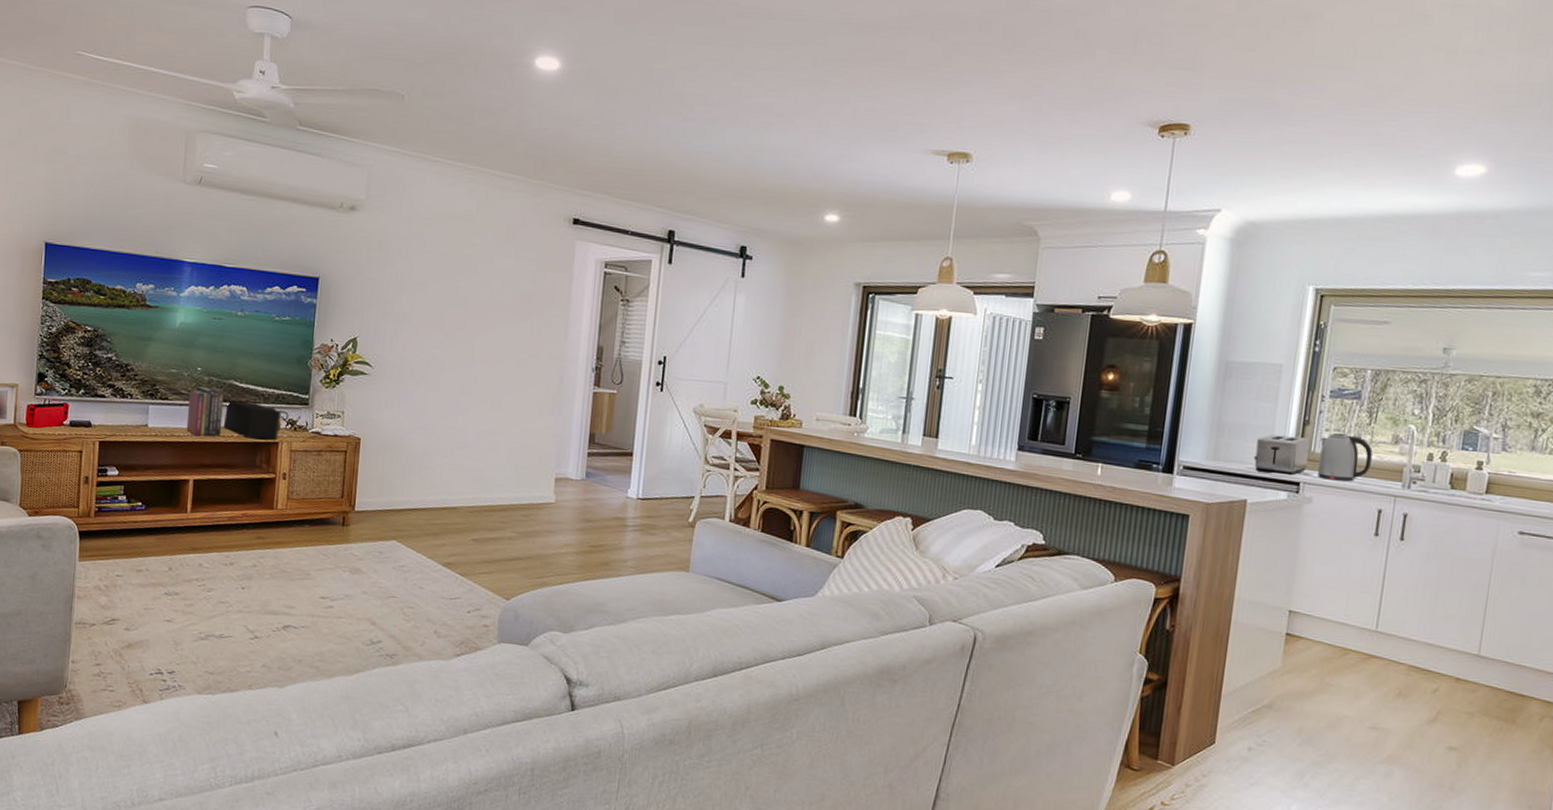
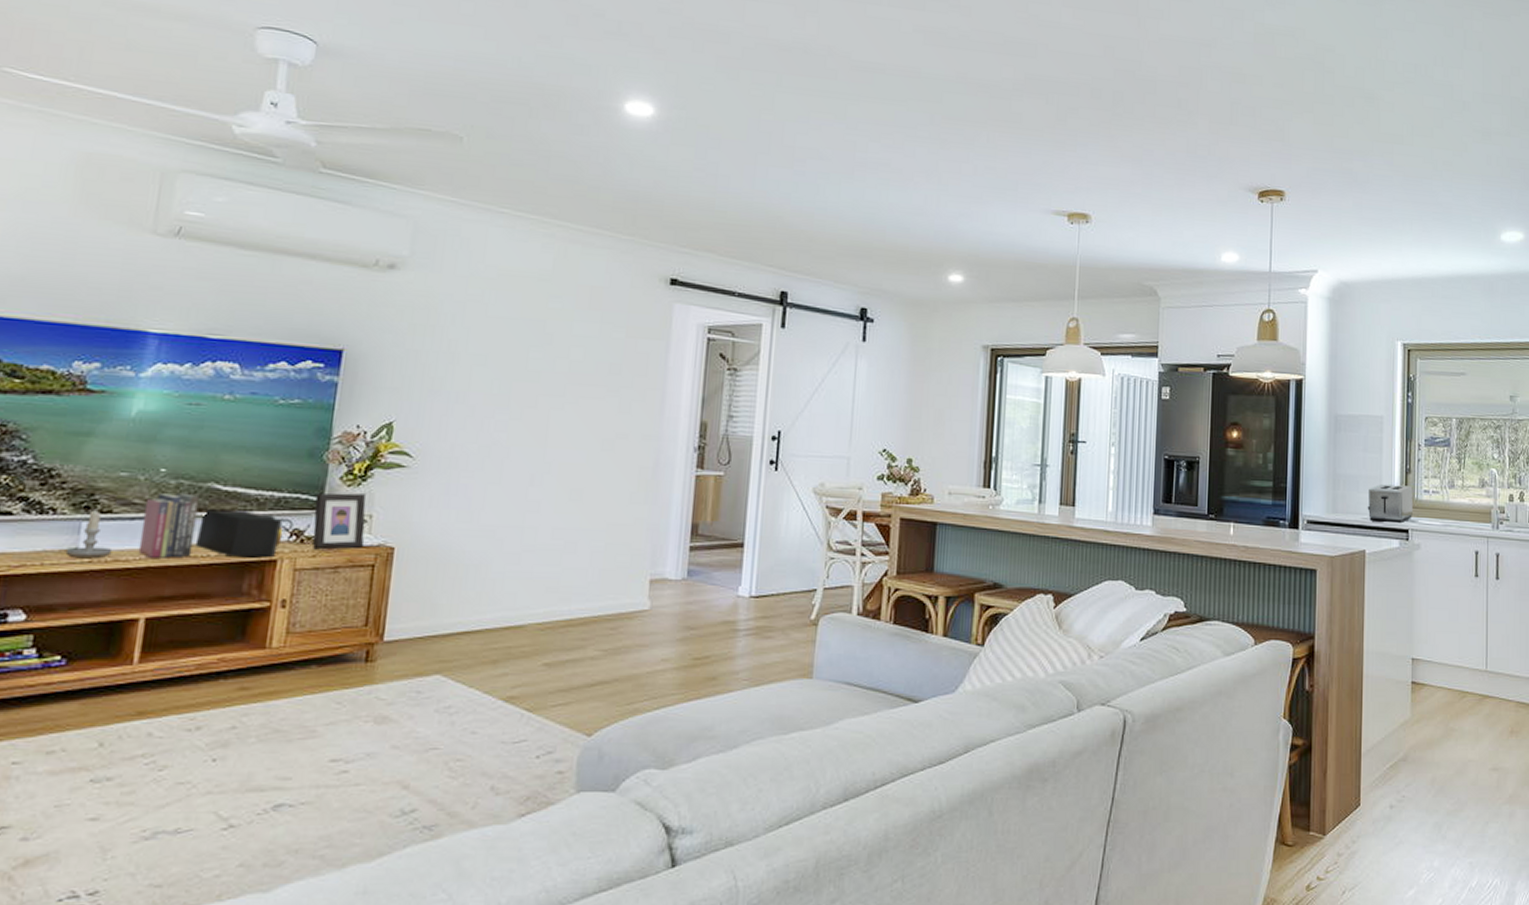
candle: none [140,396,170,434] -> present [65,510,113,559]
picture frame: none [302,392,339,438] -> present [312,493,366,550]
kettle: present [1318,432,1373,482] -> none [1421,479,1465,526]

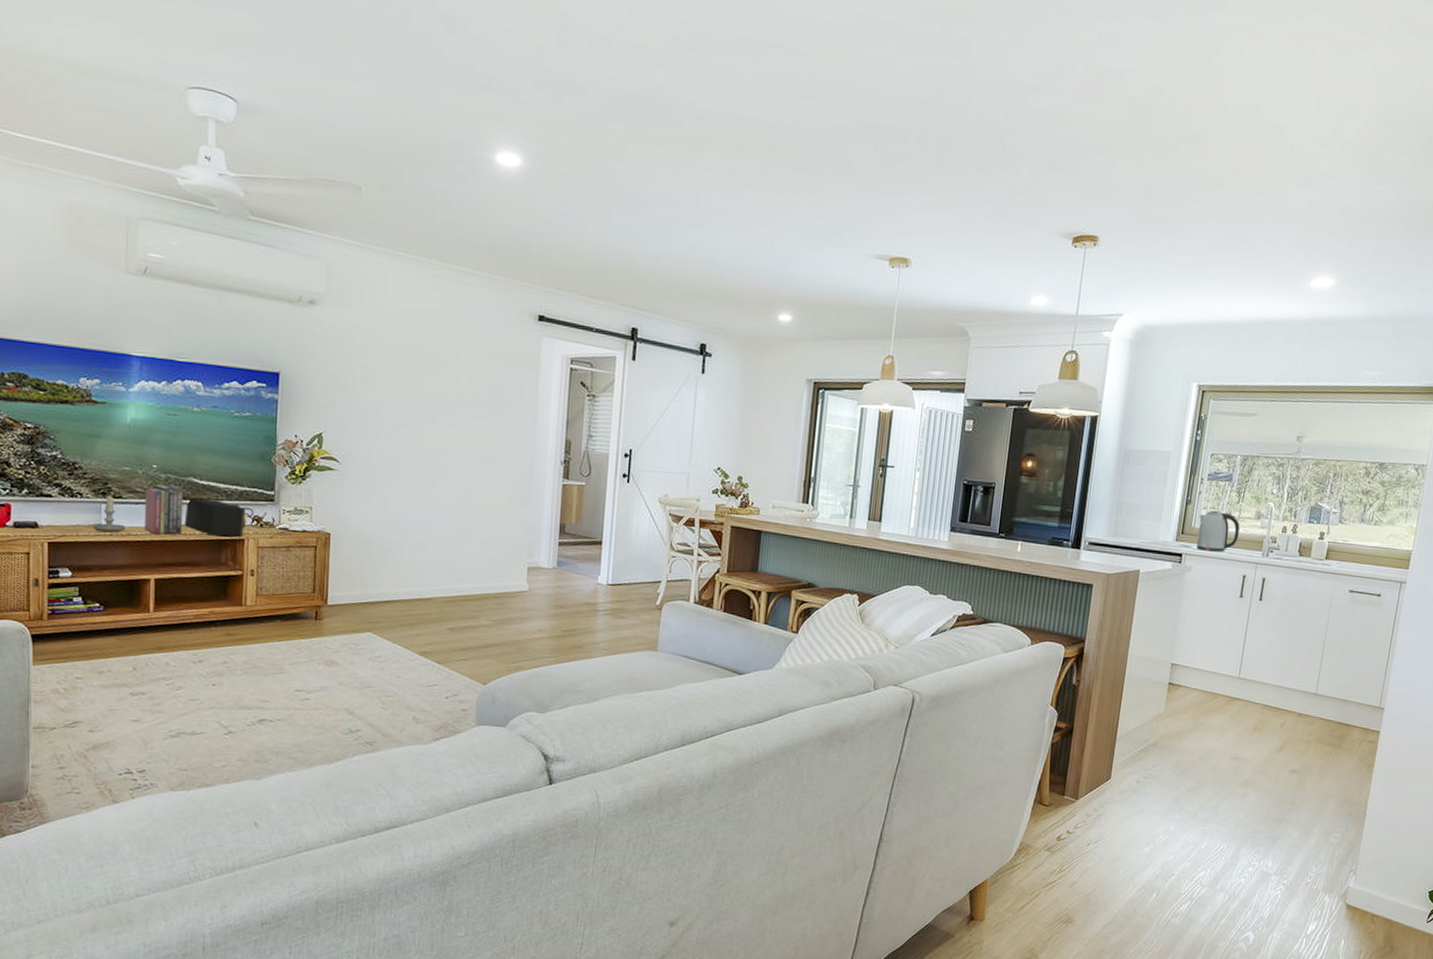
picture frame: present [312,493,366,550] -> none [268,488,307,534]
toaster: present [1367,484,1413,524] -> none [1146,513,1191,548]
kettle: none [1421,479,1465,526] -> present [1196,510,1240,552]

